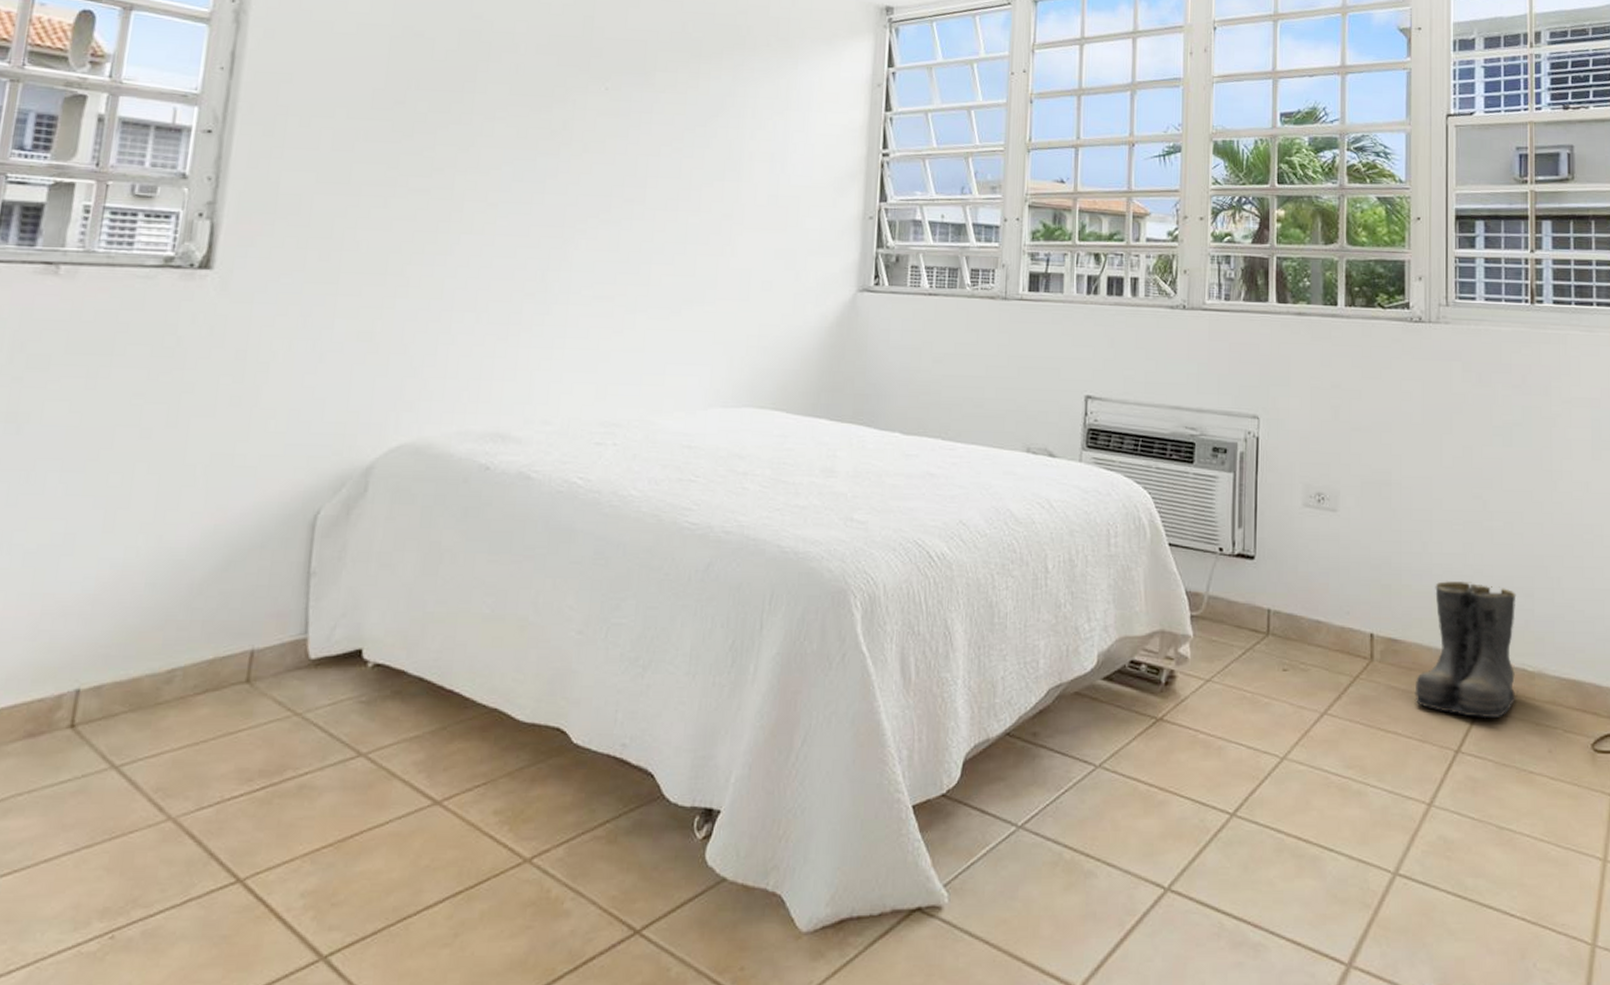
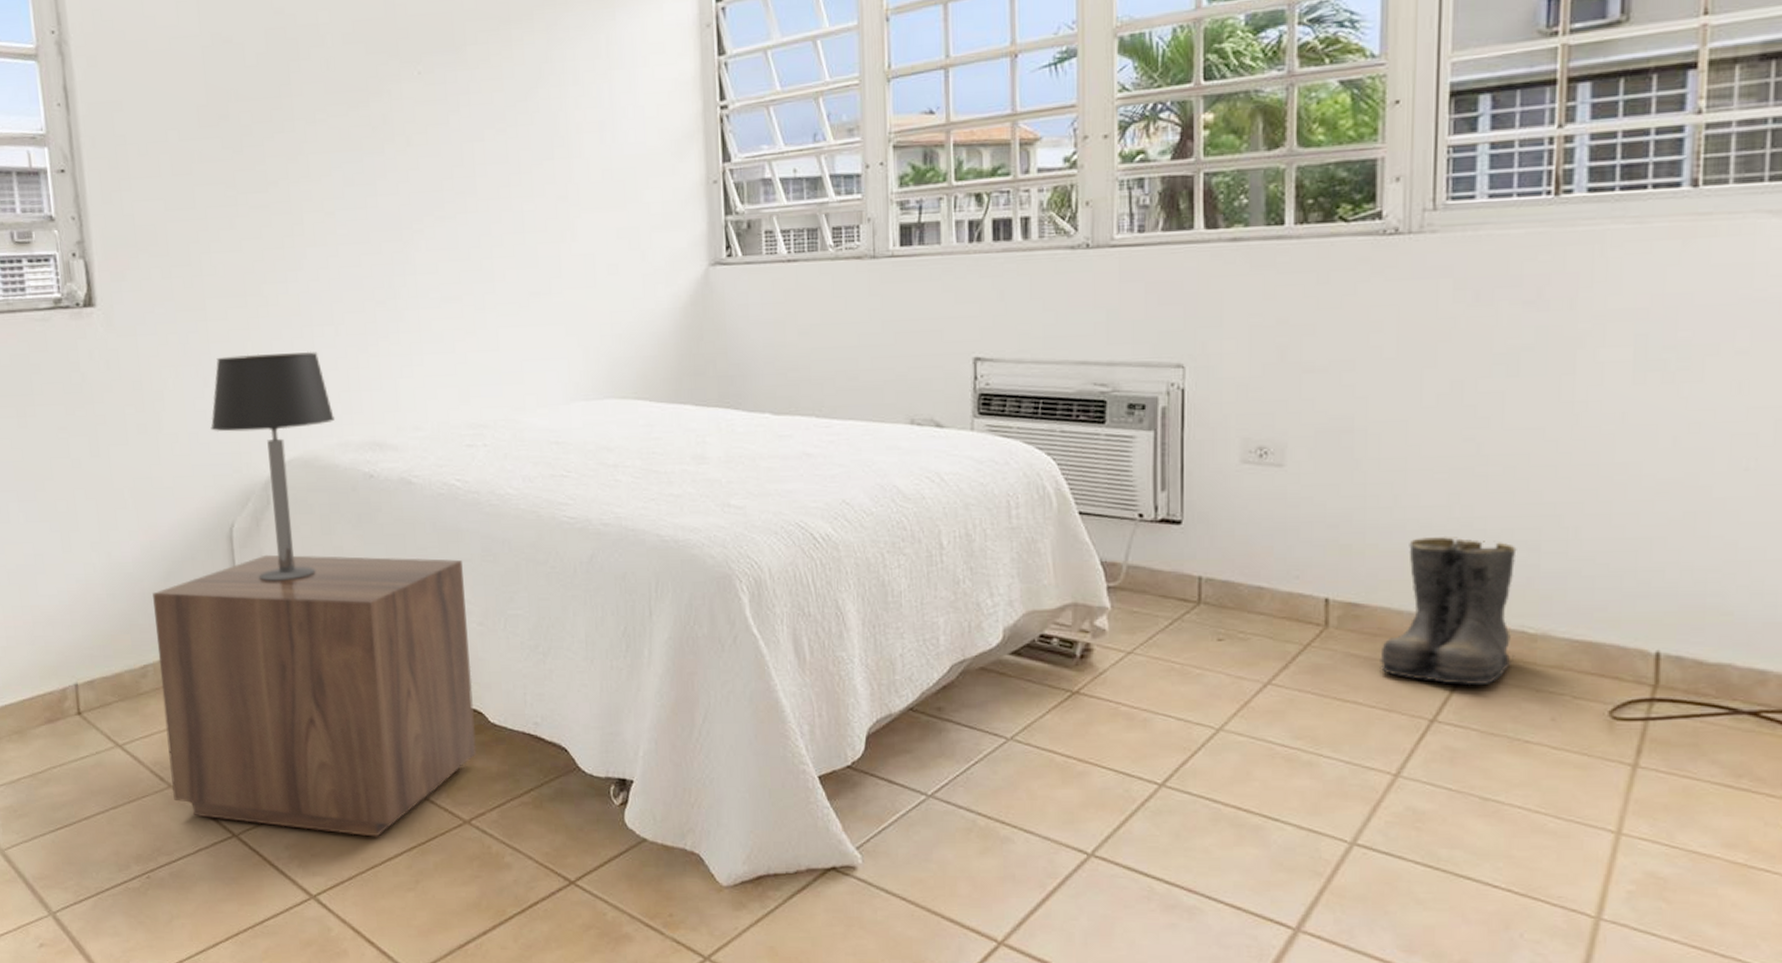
nightstand: none [170,546,571,880] -> present [152,554,477,837]
table lamp: none [316,333,458,578] -> present [210,351,335,582]

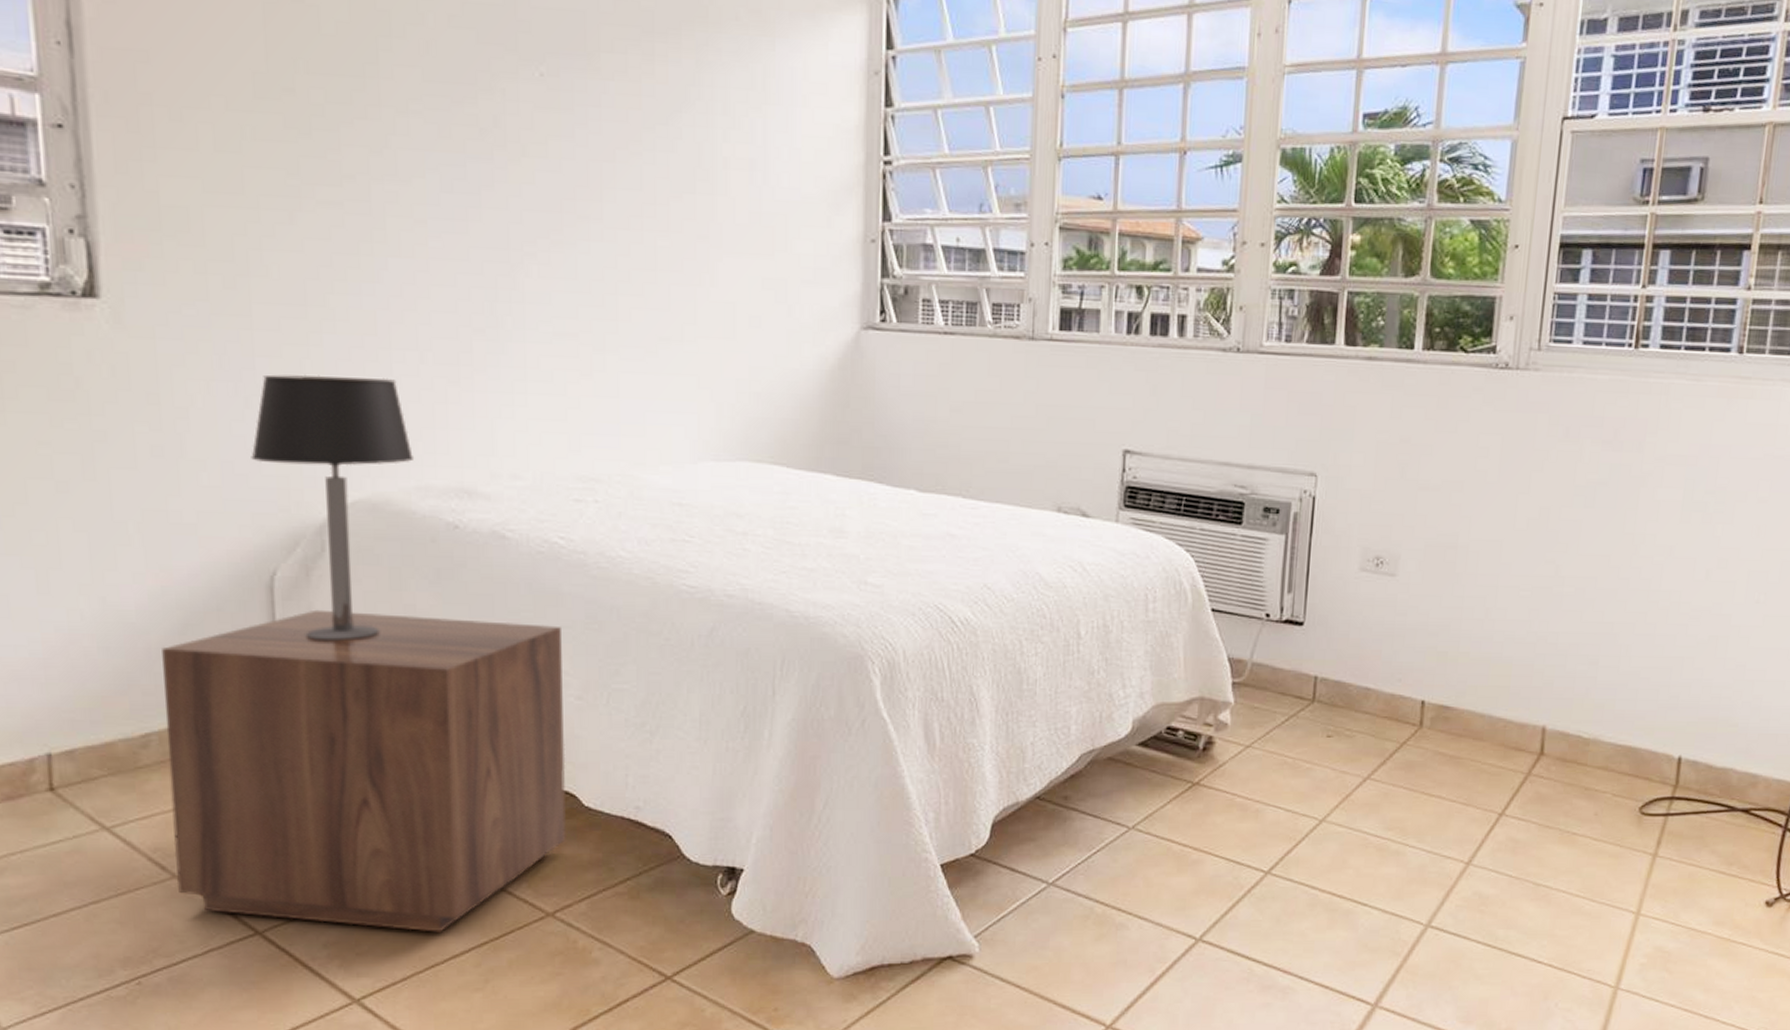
boots: present [1380,536,1517,686] -> none [1462,647,1580,783]

